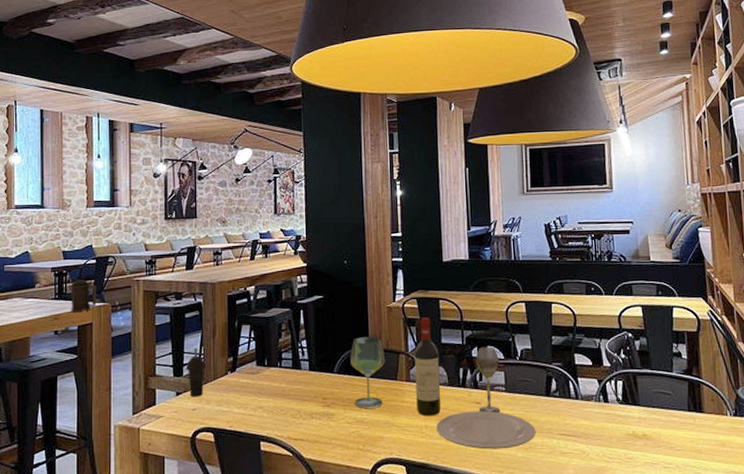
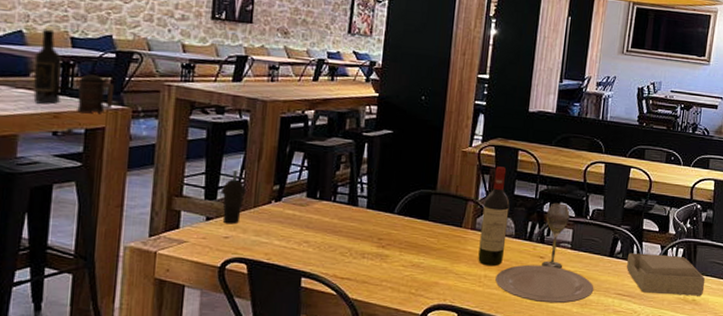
wine bottle: none [38,247,58,309] -> present [33,29,61,105]
wine glass: present [349,336,385,408] -> none [412,178,452,253]
napkin holder: none [565,388,654,432] -> present [626,253,705,296]

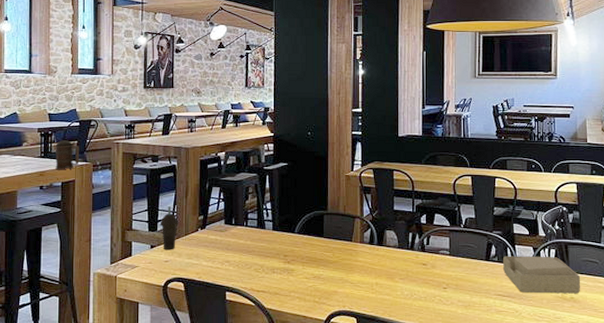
wine bottle: present [33,29,61,105] -> none [25,109,44,166]
wine bottle: present [478,166,510,267] -> none [368,186,391,275]
plate: present [495,264,594,304] -> none [386,271,475,306]
wineglass: present [542,203,570,269] -> none [424,215,445,274]

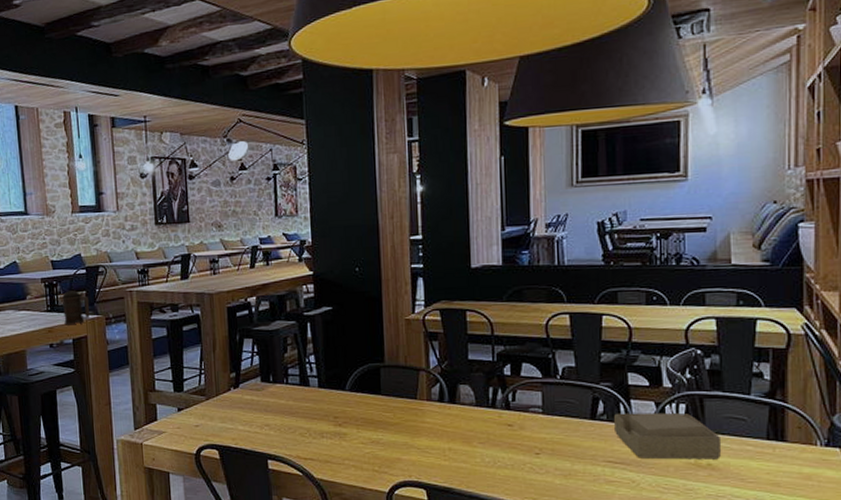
cup: present [160,206,178,250] -> none [186,363,207,413]

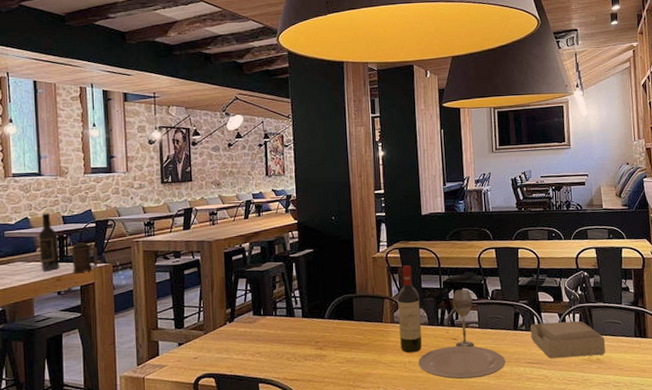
wine bottle: none [28,256,51,322] -> present [38,213,60,272]
wine bottle: none [436,331,467,438] -> present [397,265,422,353]
plate: none [461,434,578,475] -> present [418,345,506,380]
wineglass: none [508,364,536,437] -> present [452,289,474,347]

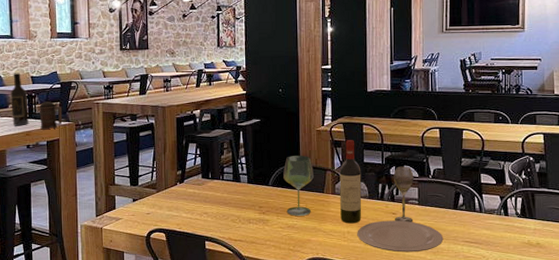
wine glass: none [338,284,371,349] -> present [282,155,314,216]
napkin holder: present [530,321,606,358] -> none [470,204,547,240]

